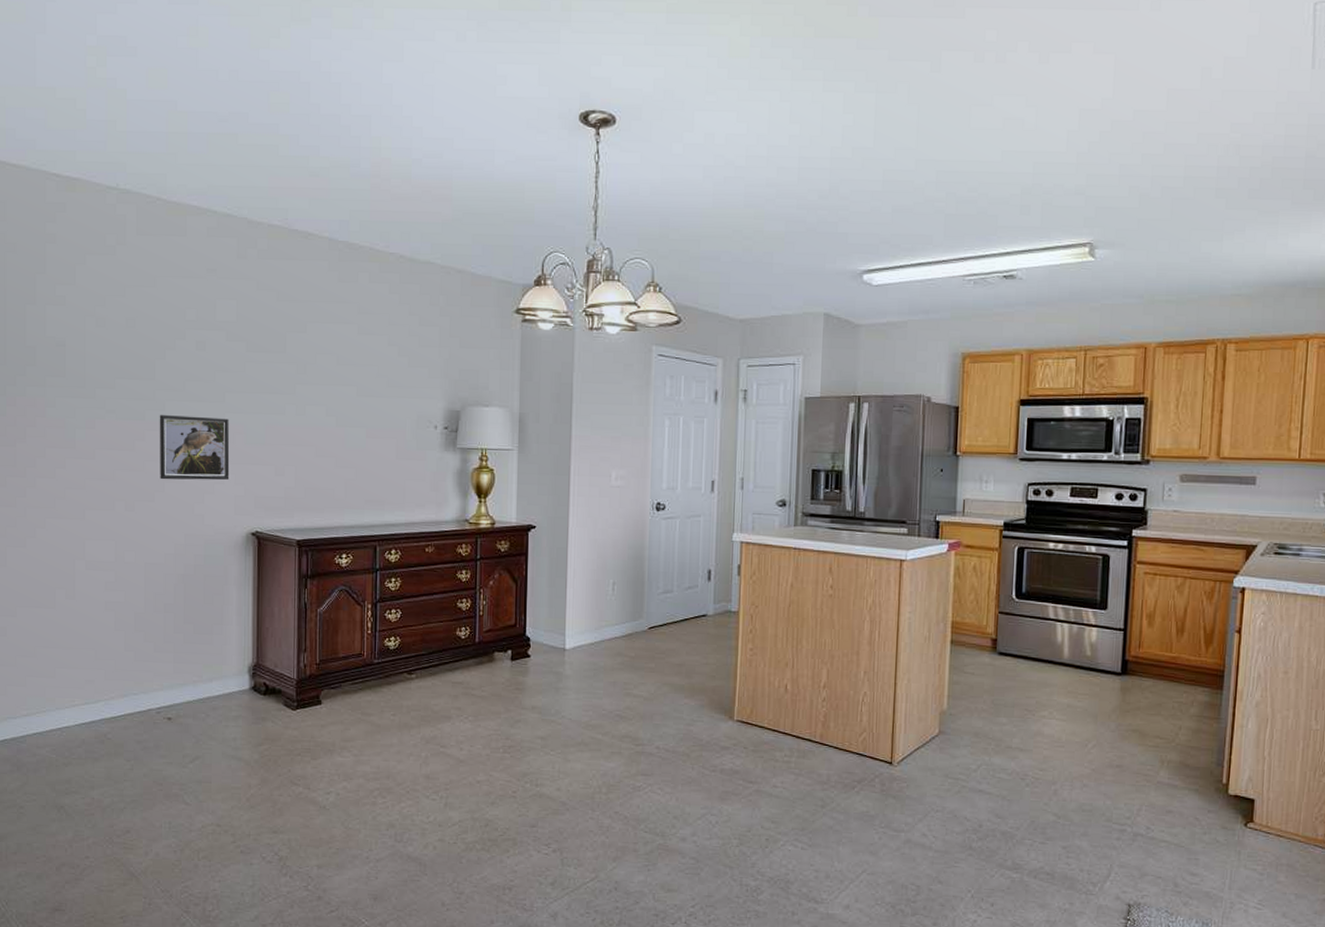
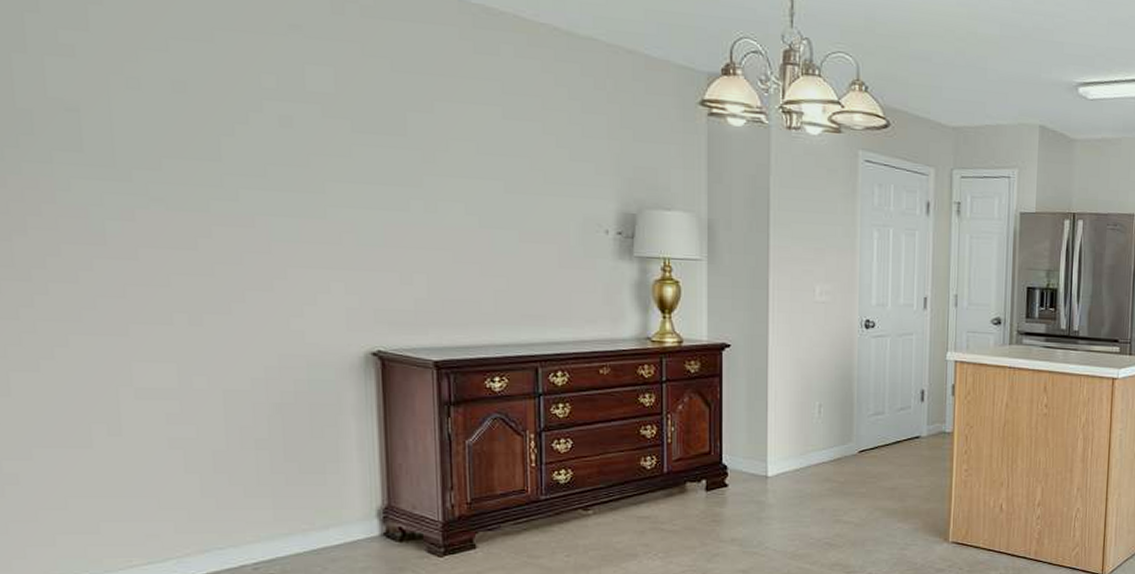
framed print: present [159,414,230,481] -> none [230,205,338,289]

